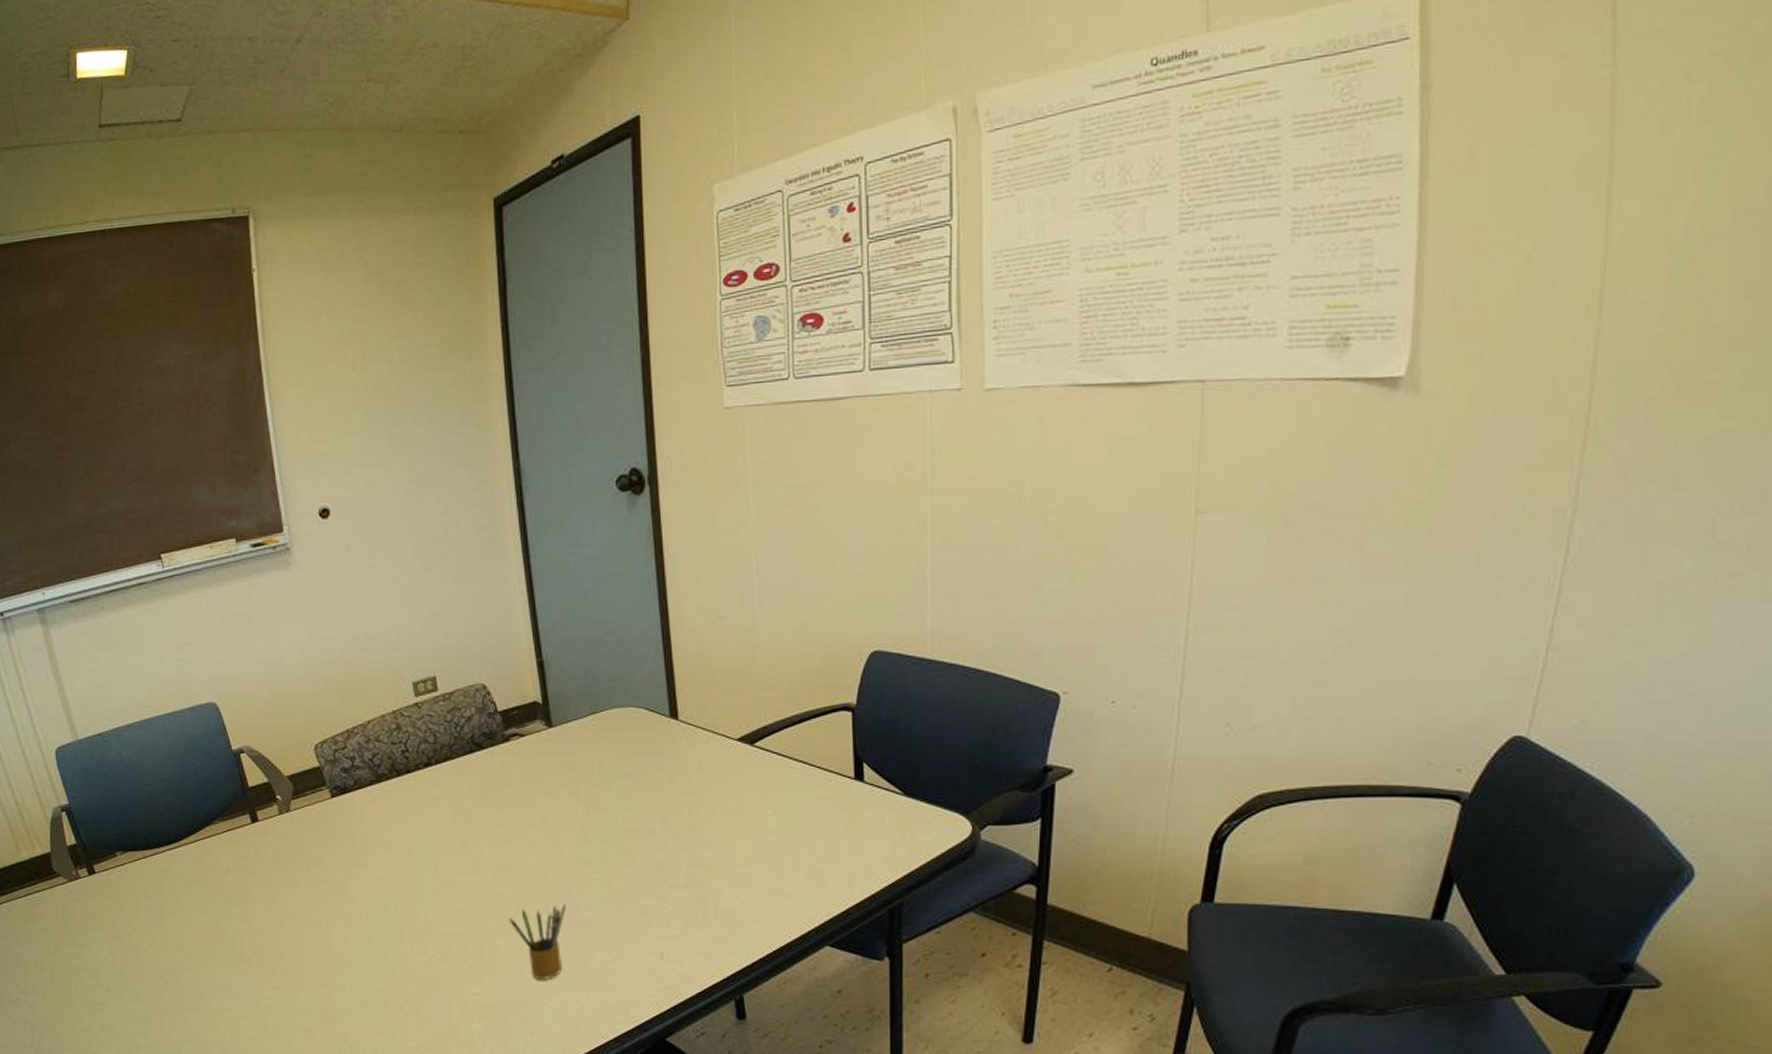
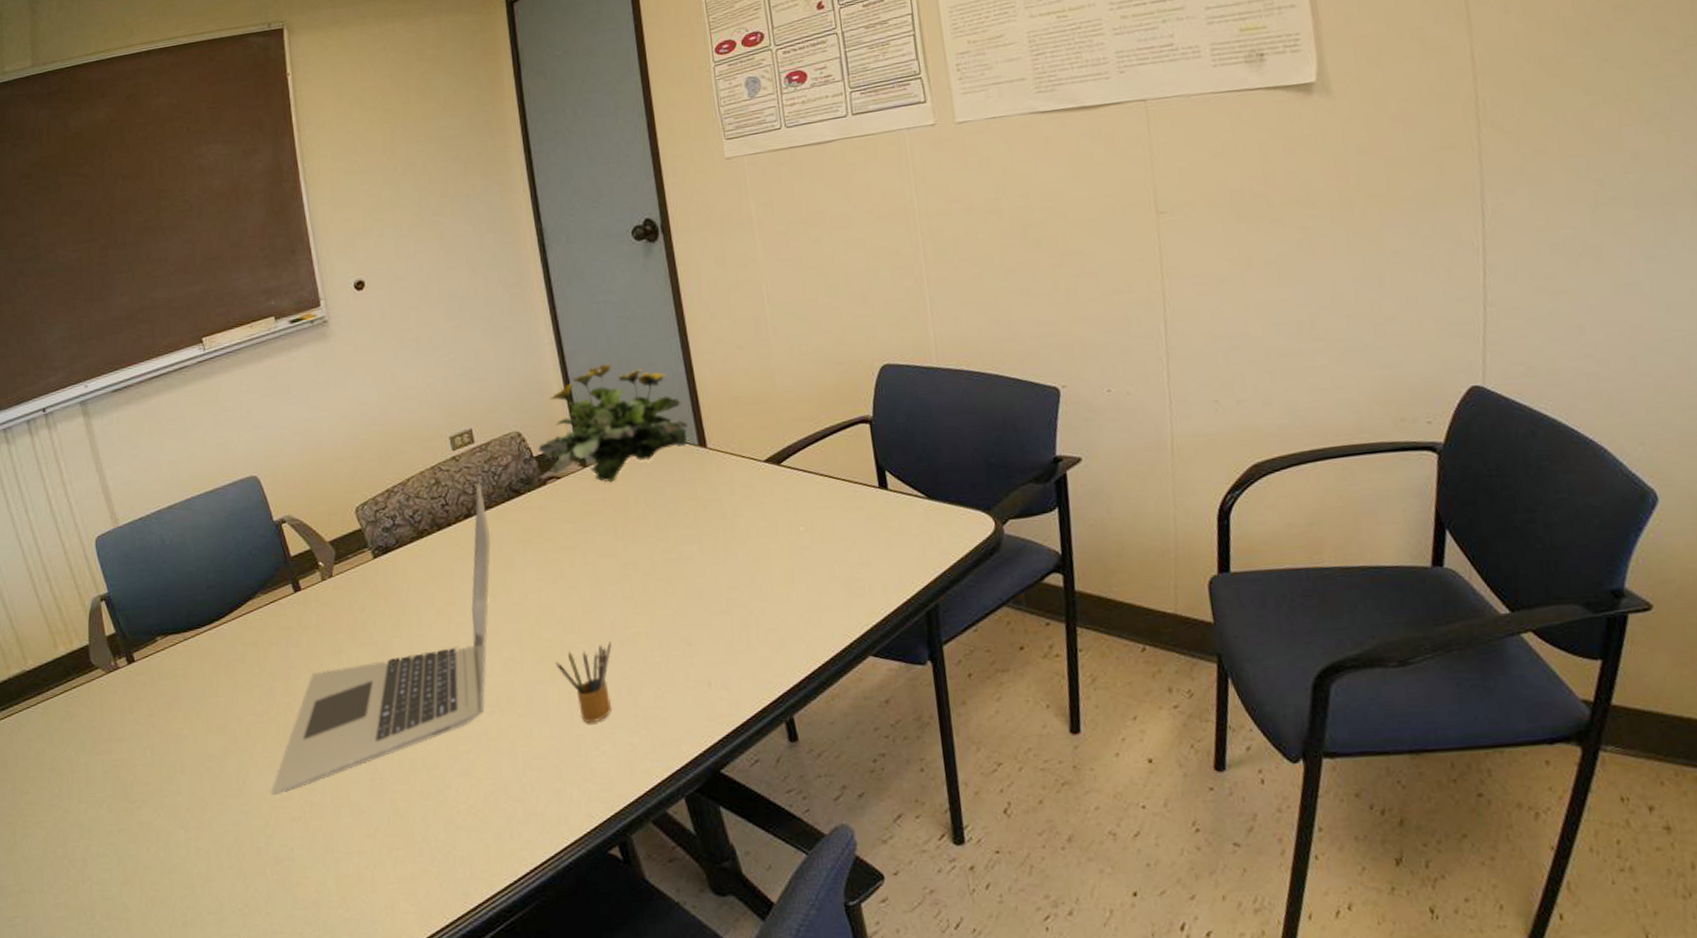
laptop: none [226,732,451,1014] -> present [271,483,492,796]
flowering plant: none [503,621,660,746] -> present [538,363,688,483]

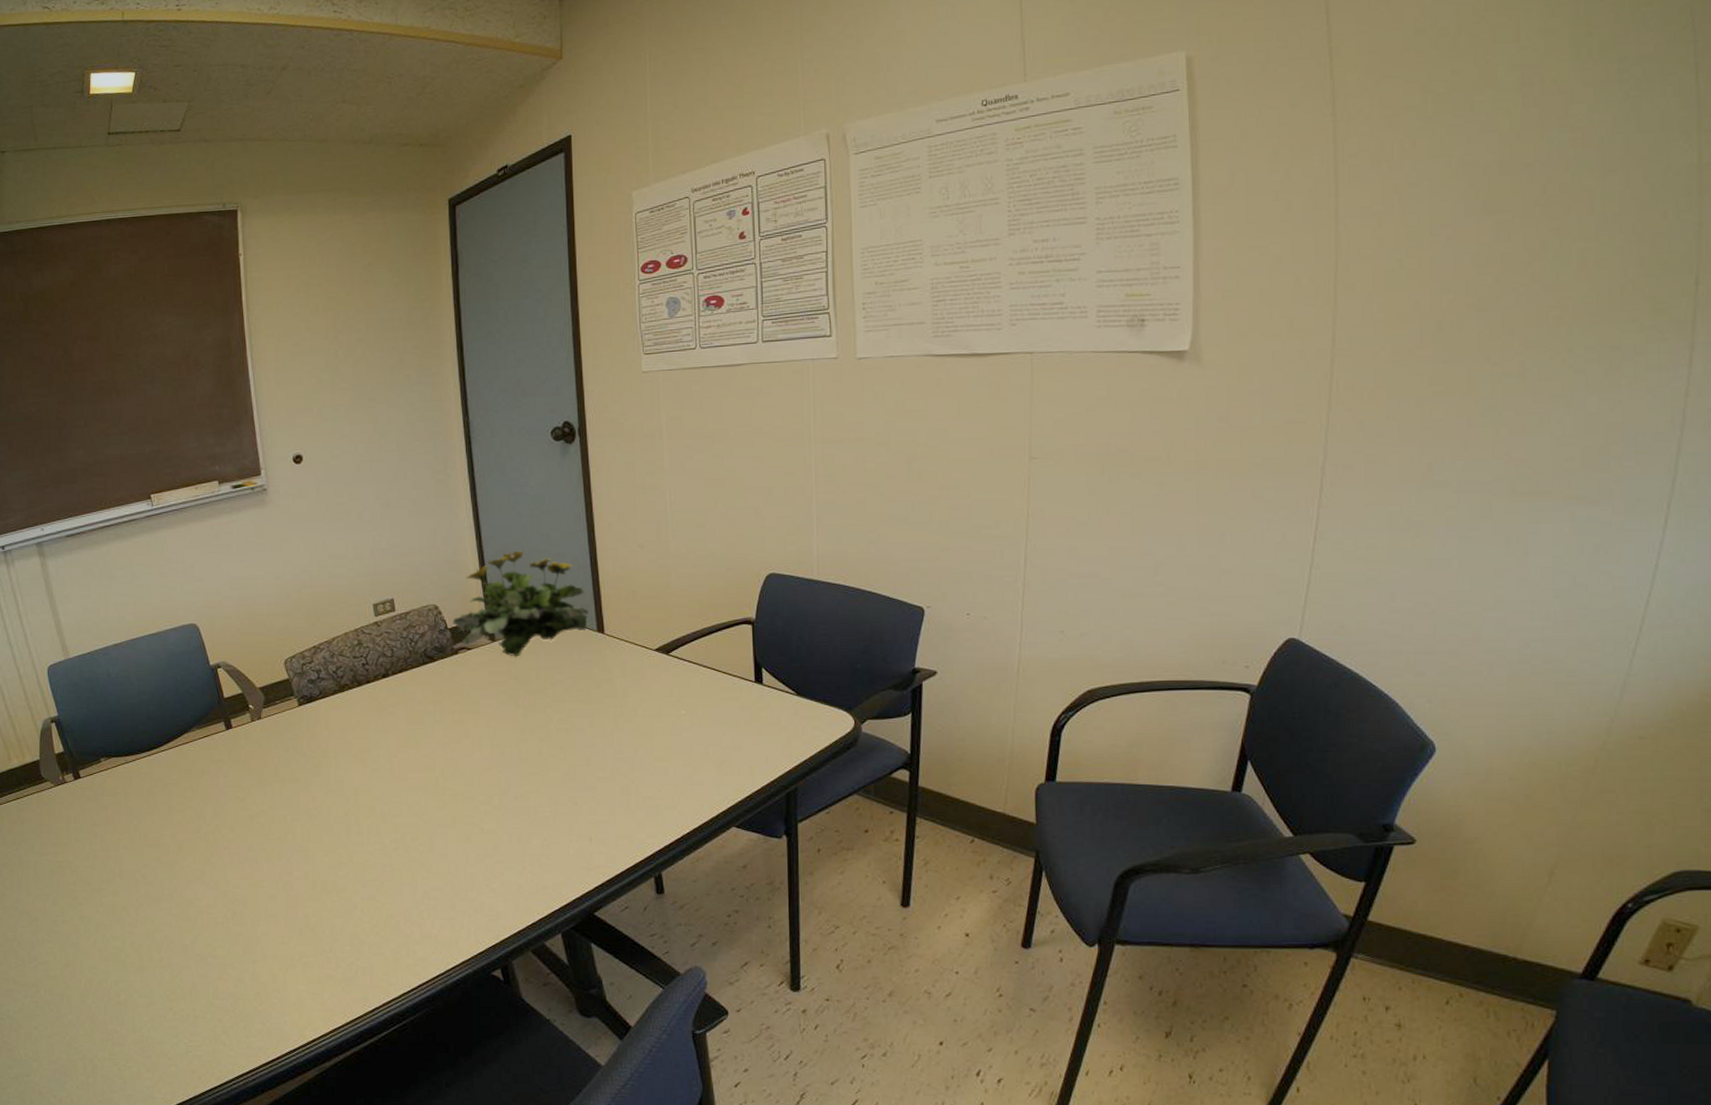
laptop: present [271,483,492,796] -> none [198,647,405,903]
pencil box: present [555,640,612,723] -> none [455,795,507,863]

